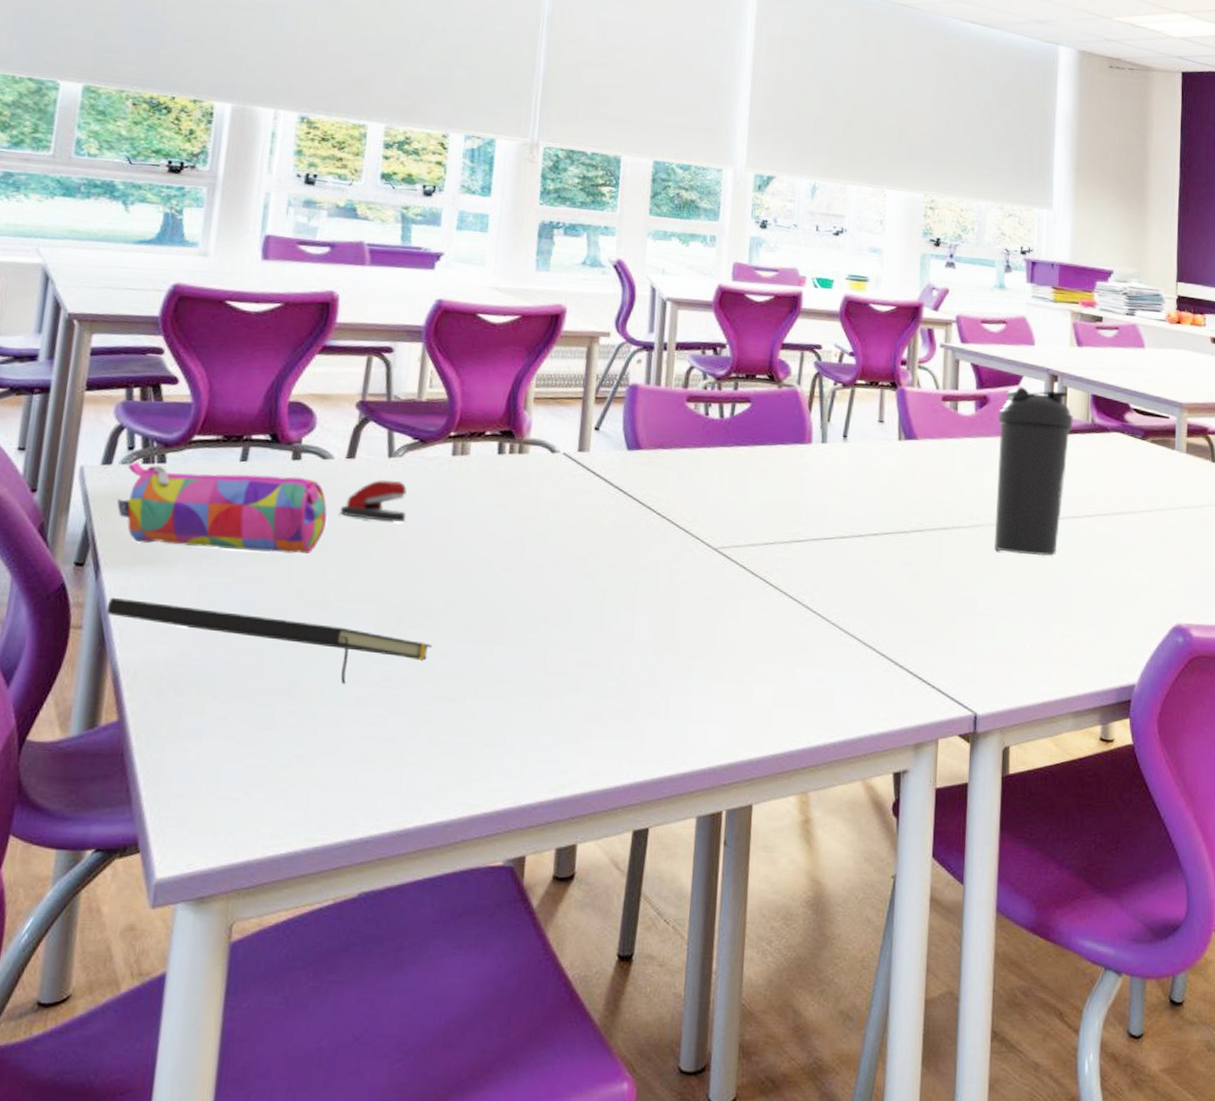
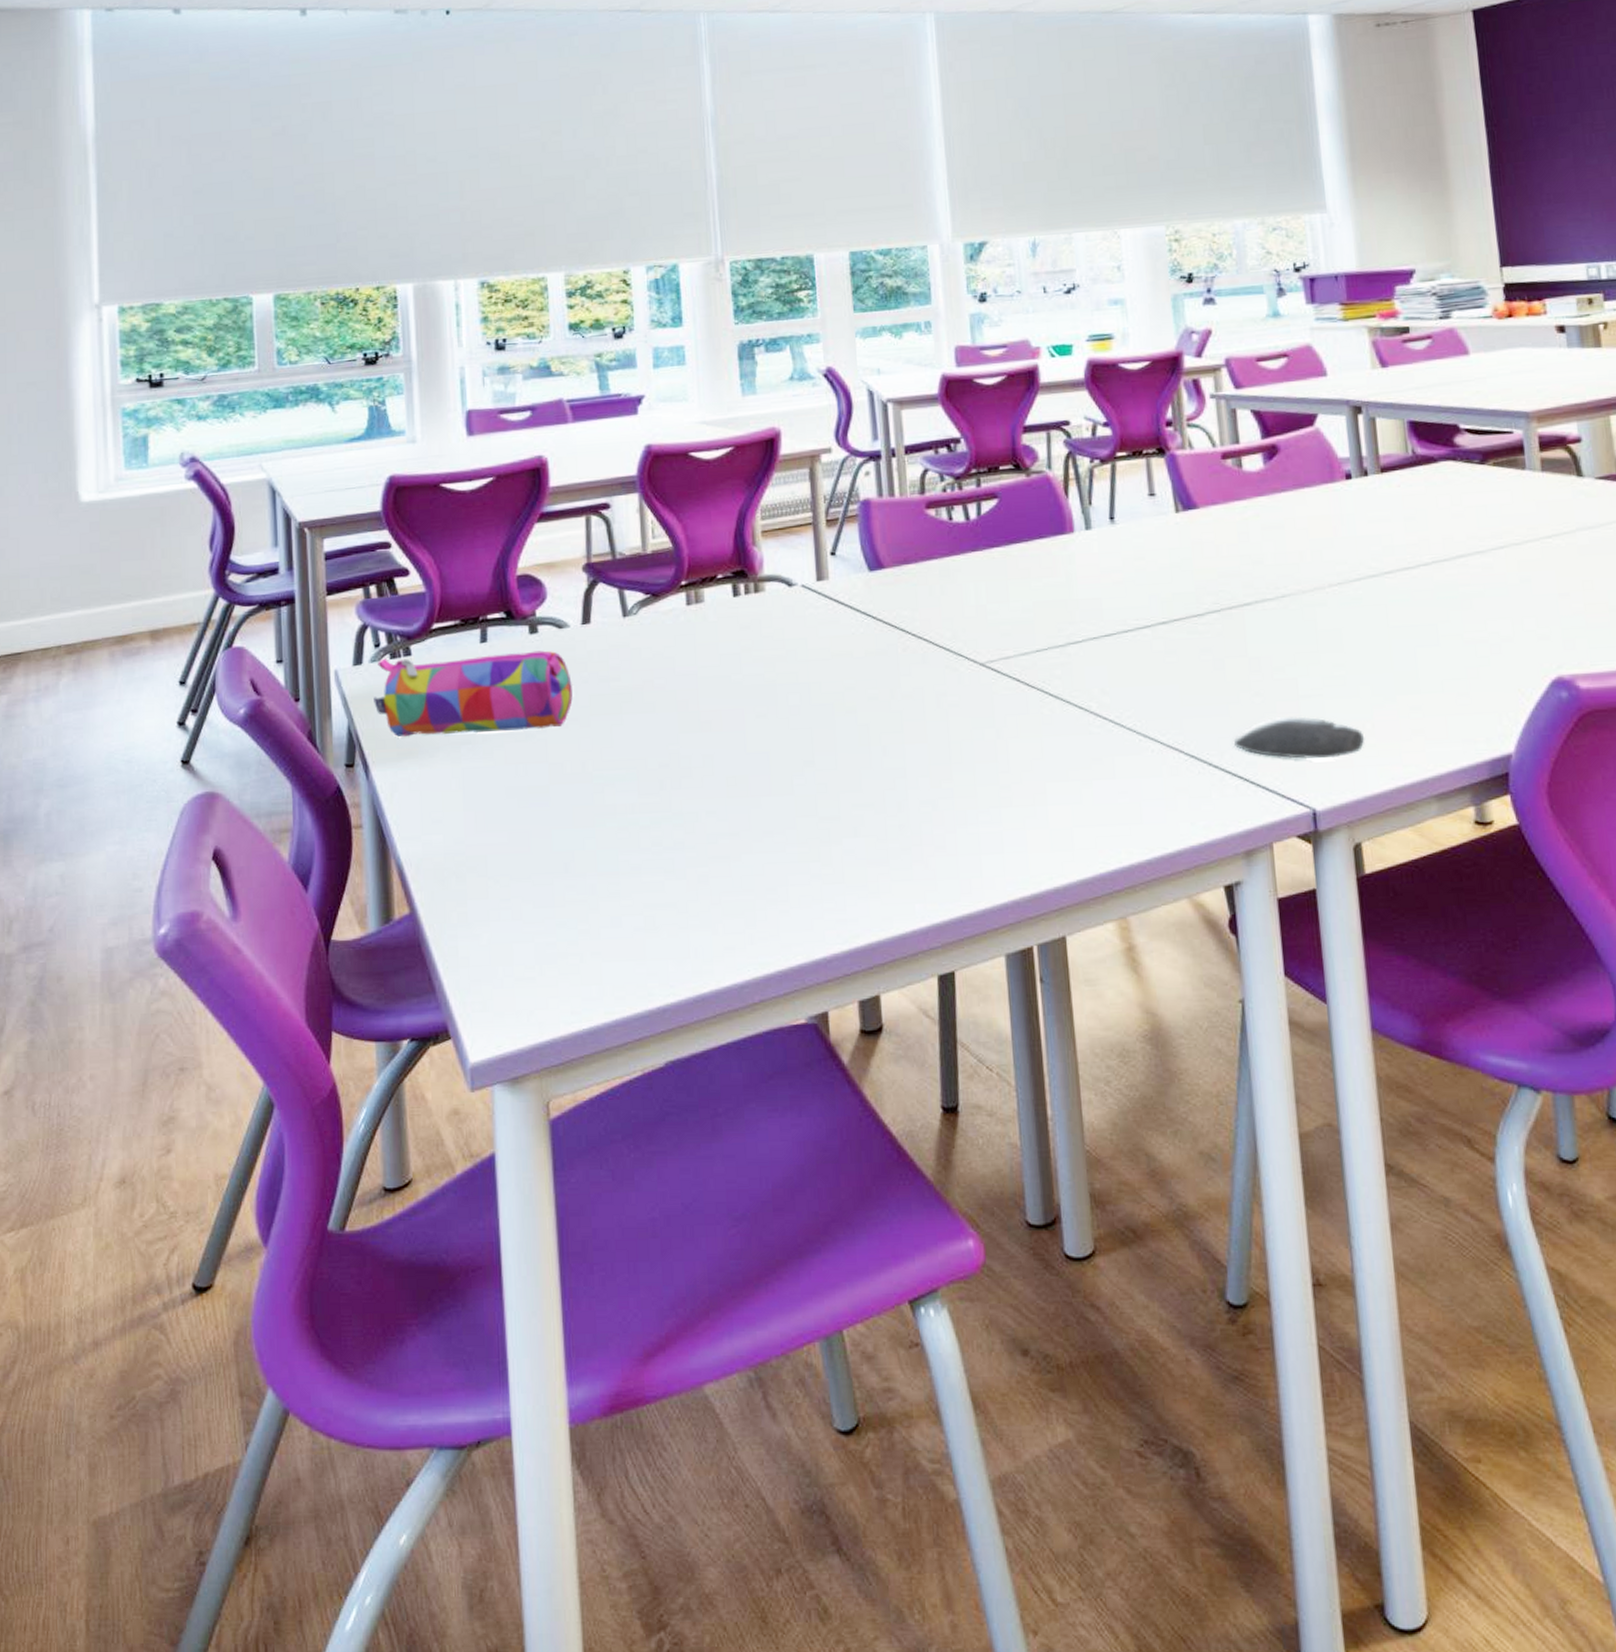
notepad: present [106,598,432,685] -> none [381,794,698,855]
stapler: present [339,479,407,523] -> none [584,640,650,685]
computer mouse: none [918,629,1024,671] -> present [1233,716,1365,759]
water bottle: present [994,387,1073,556] -> none [1292,423,1390,622]

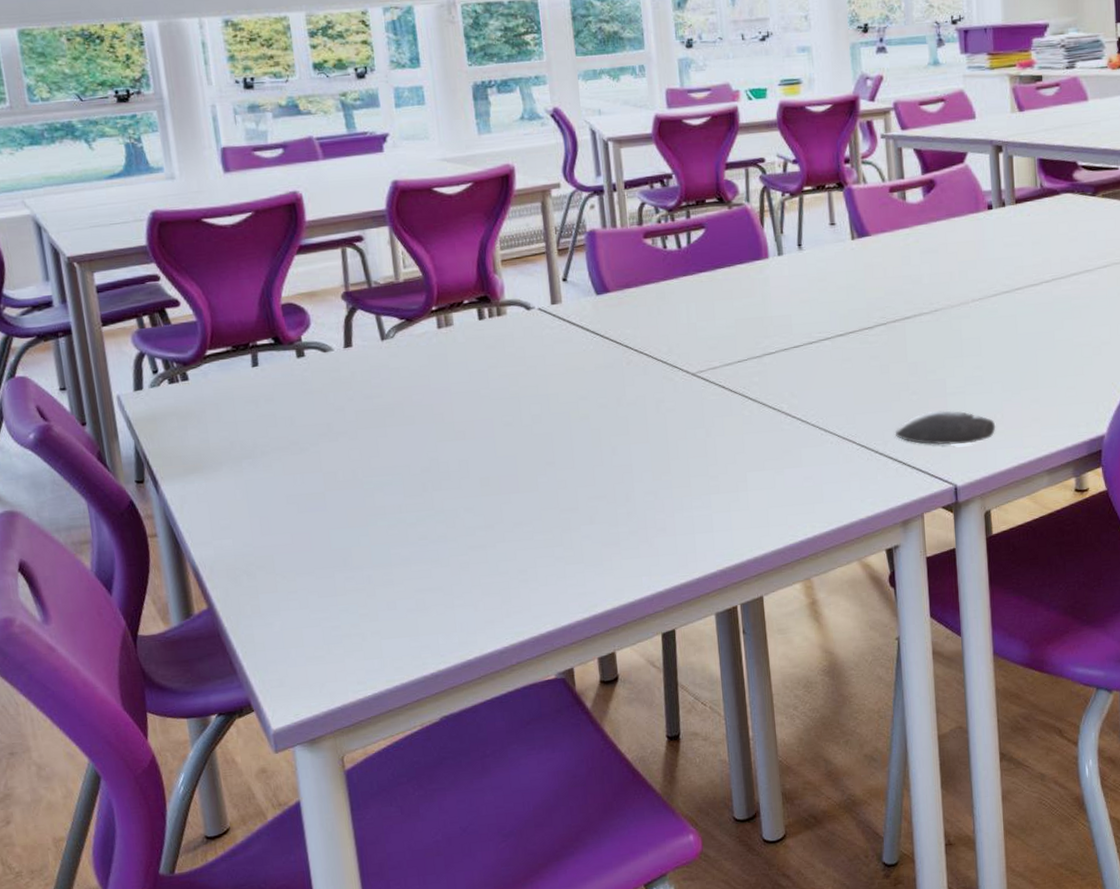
pencil case: present [373,650,573,738] -> none [156,372,341,455]

